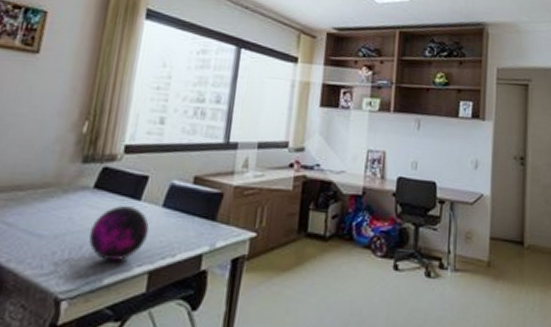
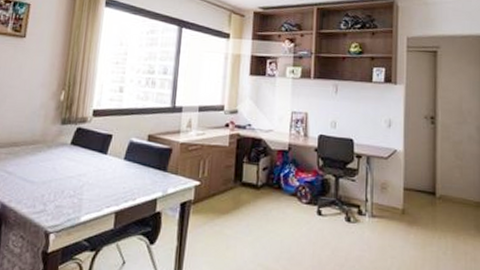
decorative orb: present [88,206,149,262] -> none [68,159,115,203]

